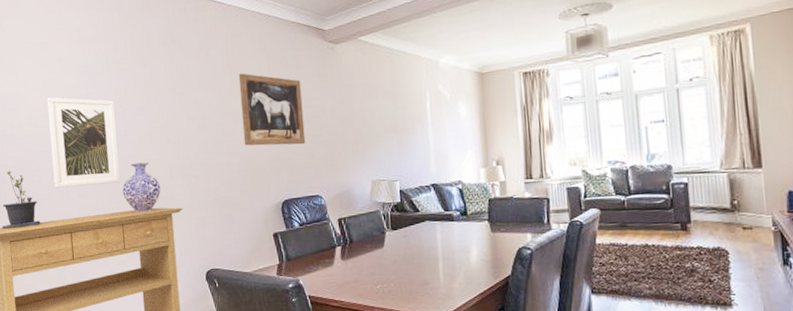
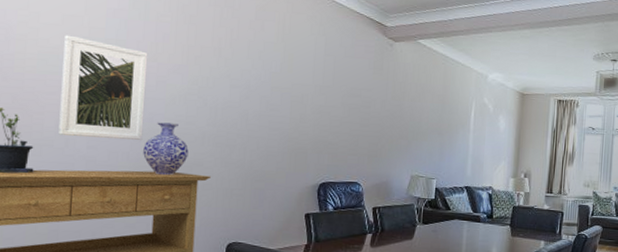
wall art: present [238,73,306,146] -> none [288,51,356,131]

